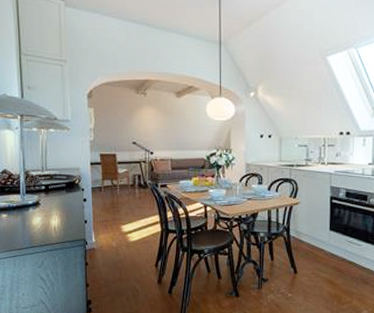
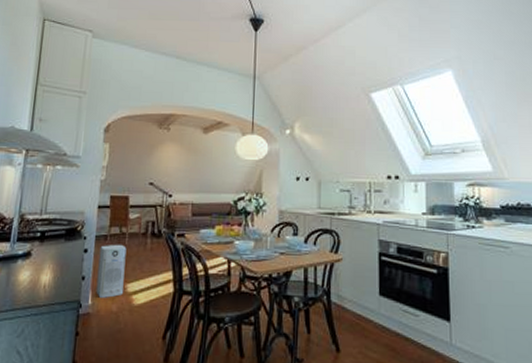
air purifier: none [96,194,120,237] -> present [96,244,127,298]

